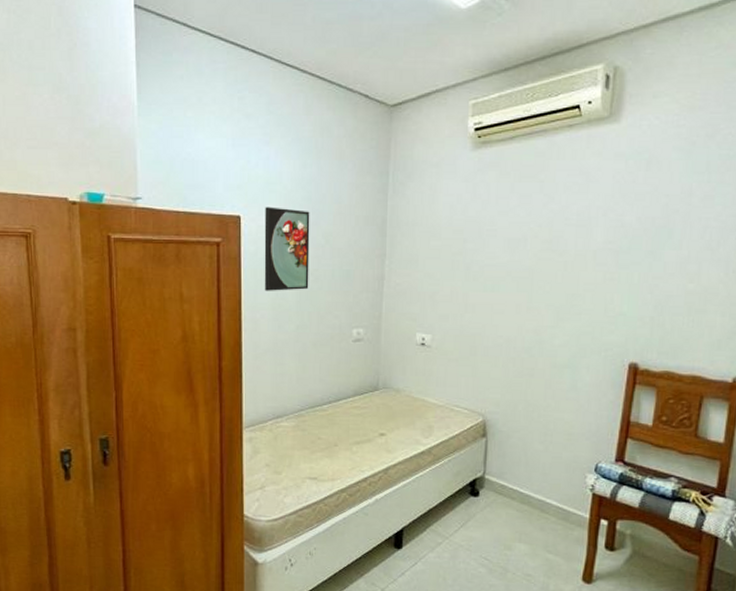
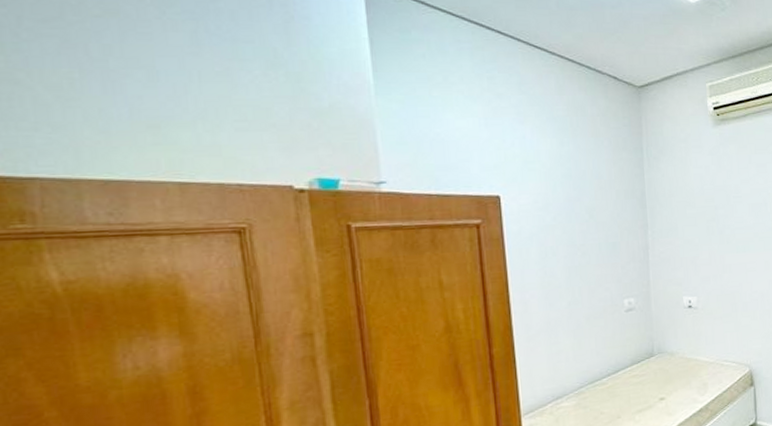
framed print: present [264,207,310,291] -> none [525,185,577,270]

